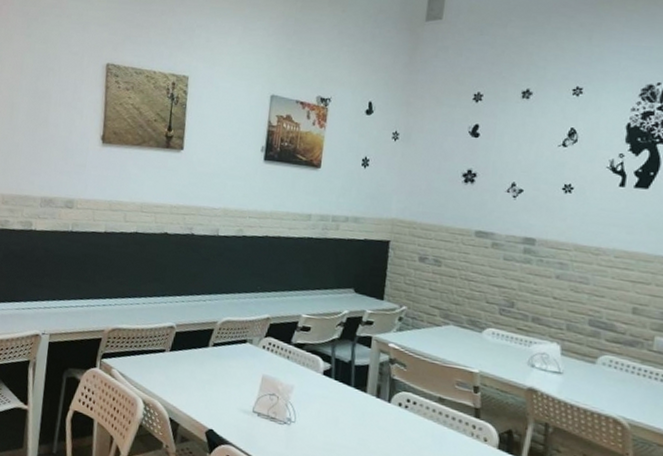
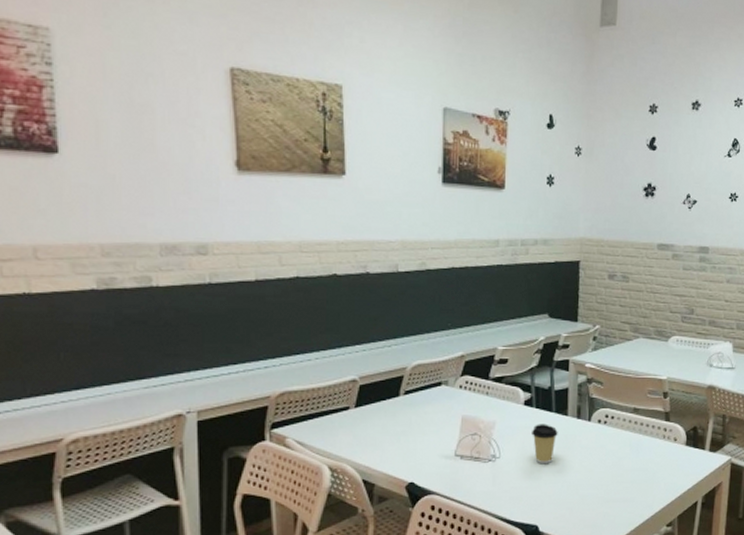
coffee cup: none [328,395,356,438] -> present [532,424,558,464]

